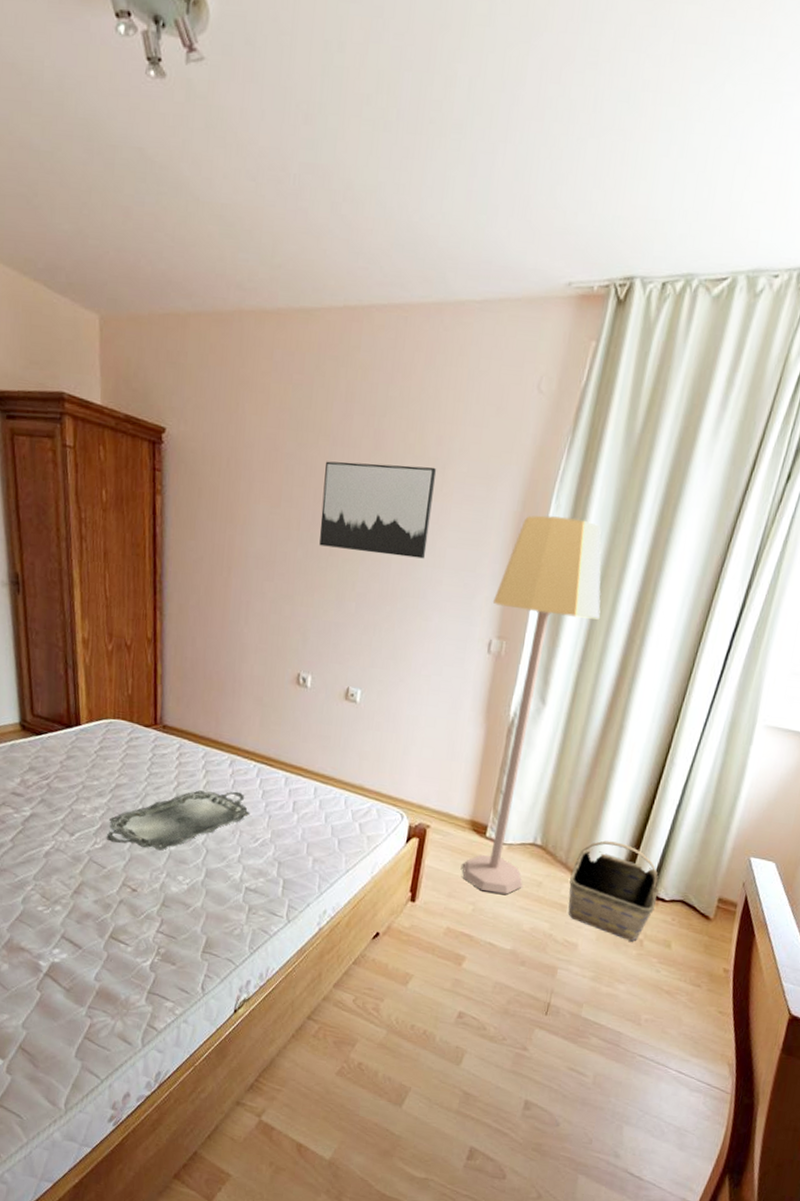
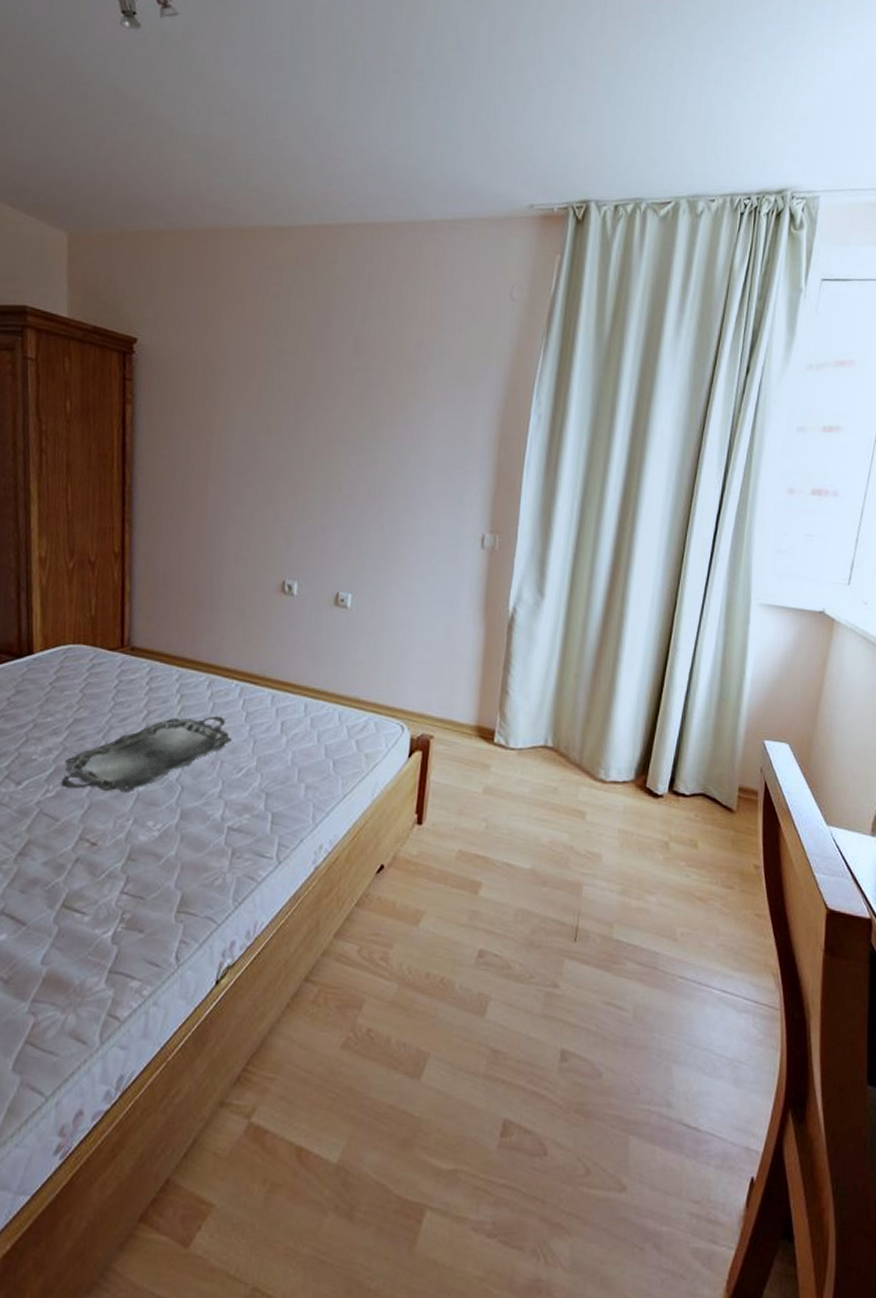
wall art: present [319,461,437,559] -> none [302,366,419,458]
lamp: present [462,515,602,894] -> none [471,412,590,806]
basket: present [568,840,659,942] -> none [586,736,678,845]

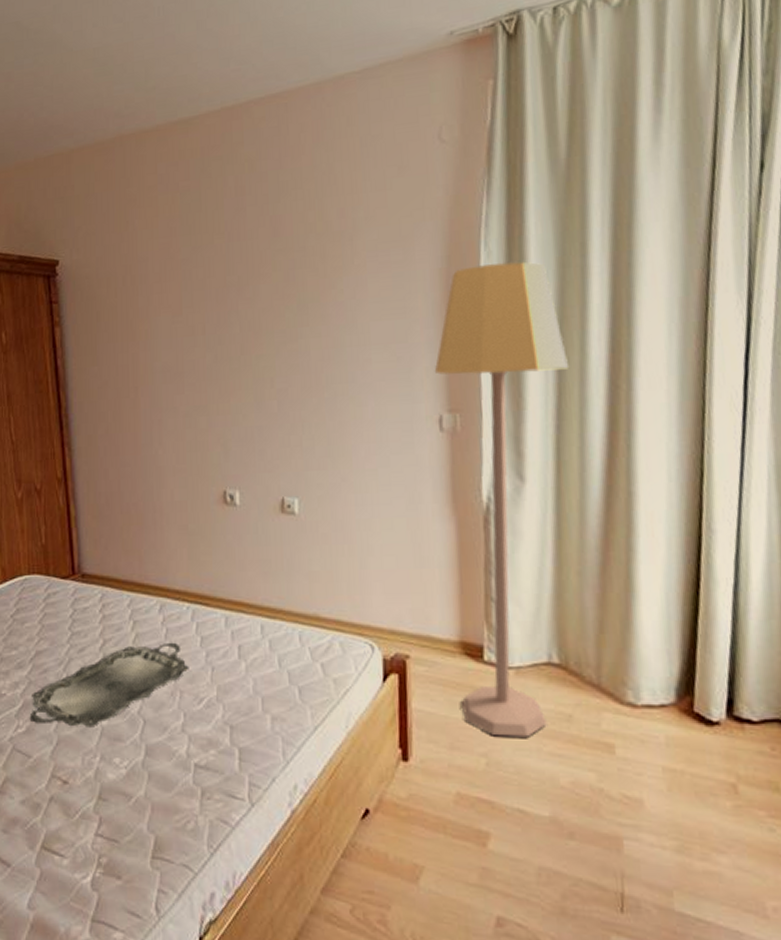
lamp: none [471,412,590,806] -> present [434,261,570,737]

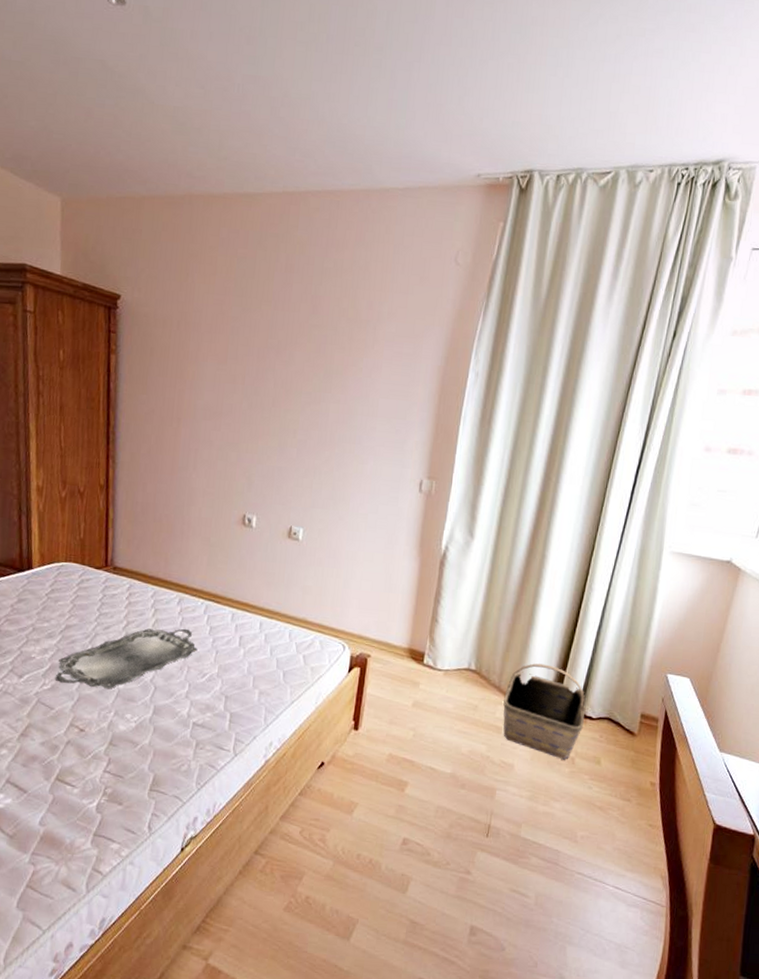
lamp: present [434,261,570,737] -> none [402,369,520,719]
basket: none [609,647,742,788] -> present [503,663,585,760]

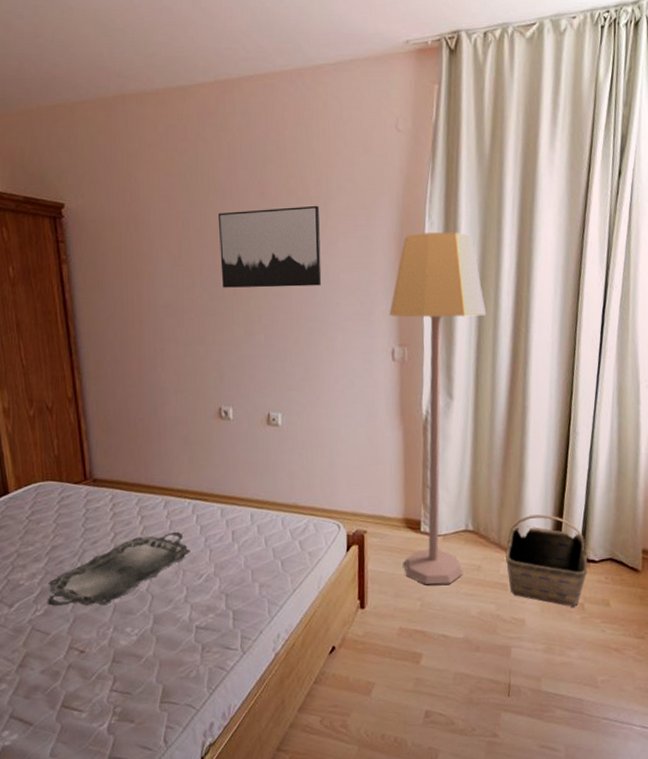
wall art: none [263,323,369,408] -> present [219,205,322,288]
lamp: none [402,369,520,719] -> present [389,232,487,585]

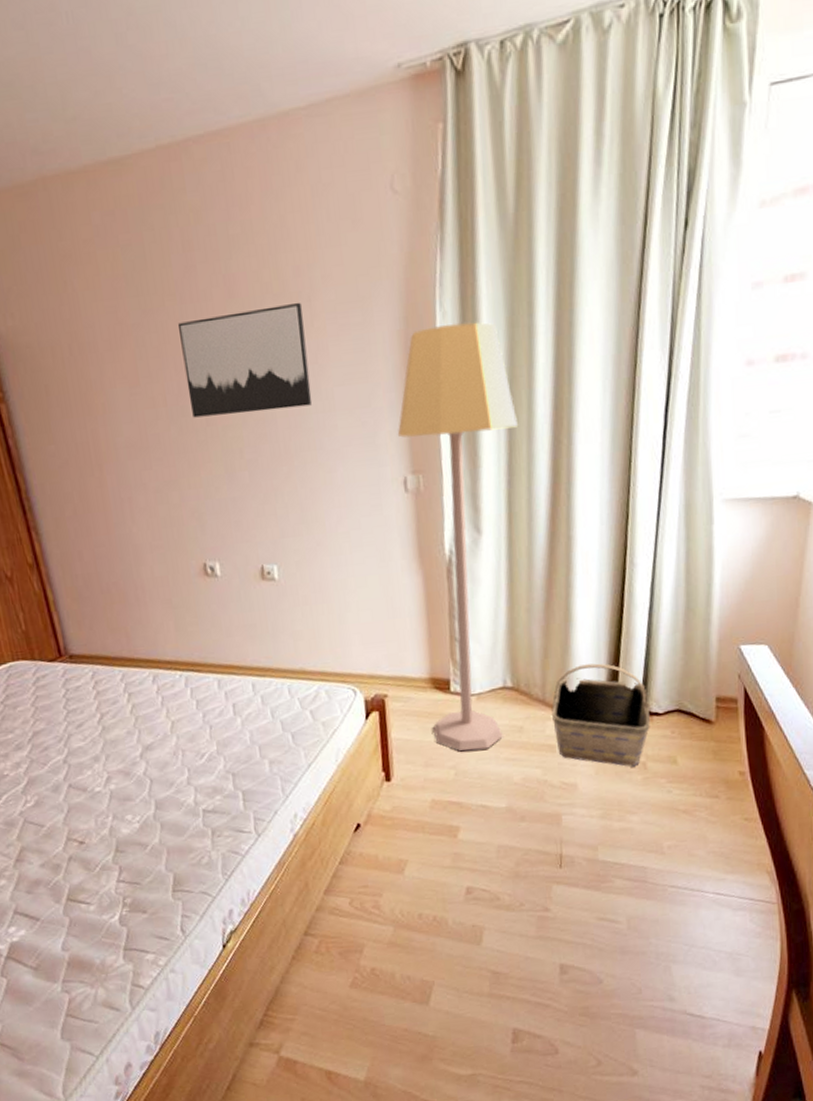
serving tray: present [47,531,191,606] -> none [35,708,188,796]

